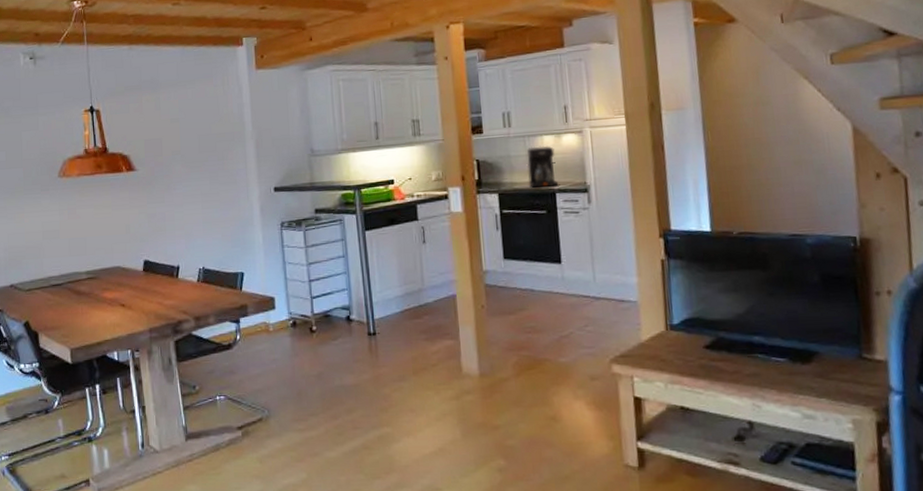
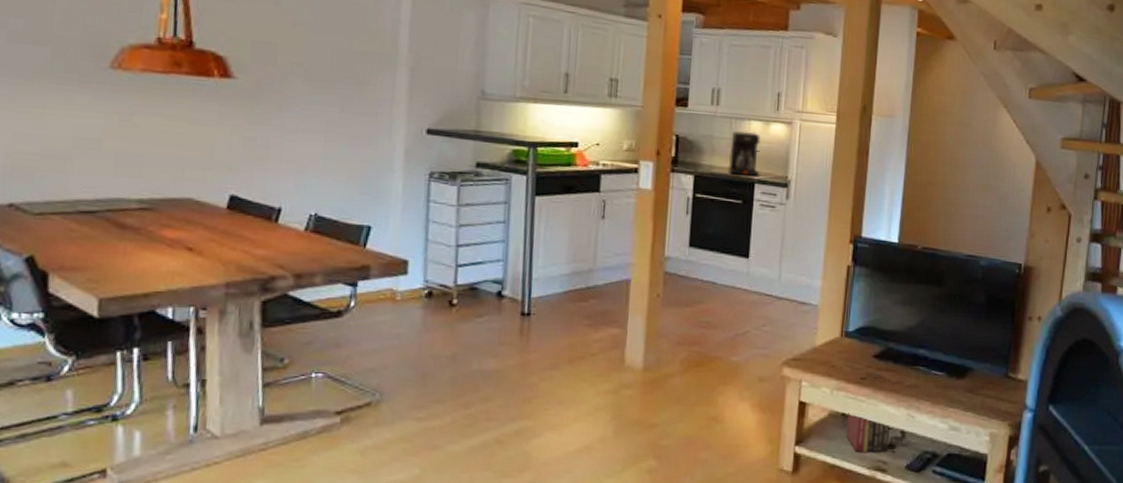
books: none [687,367,738,447] -> present [846,376,890,453]

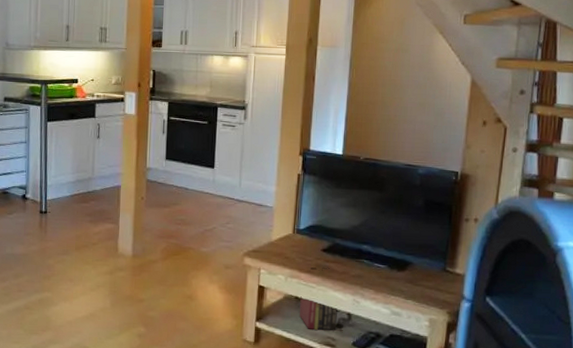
coffee maker: present [727,130,761,177] -> none [195,64,222,102]

